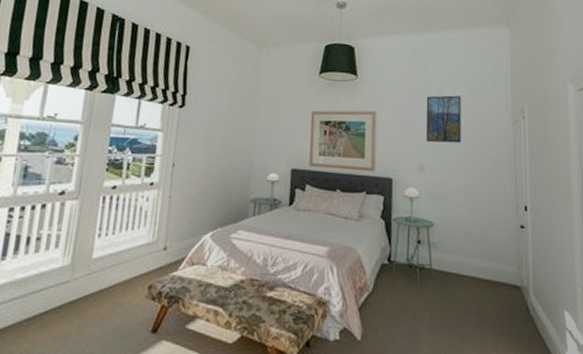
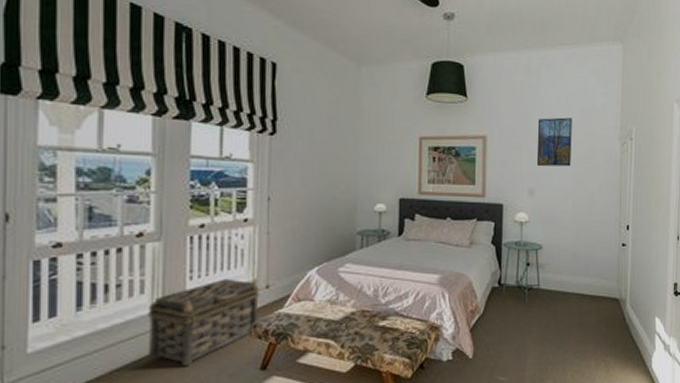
basket: none [54,238,158,323] -> present [148,278,259,367]

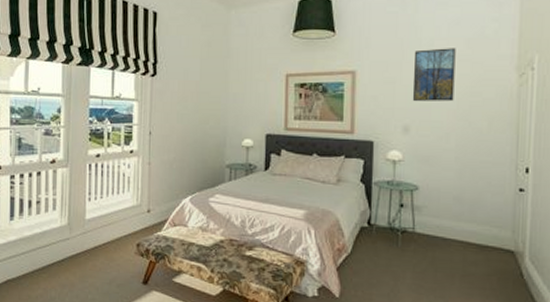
basket: present [148,278,259,367] -> none [58,201,142,274]

